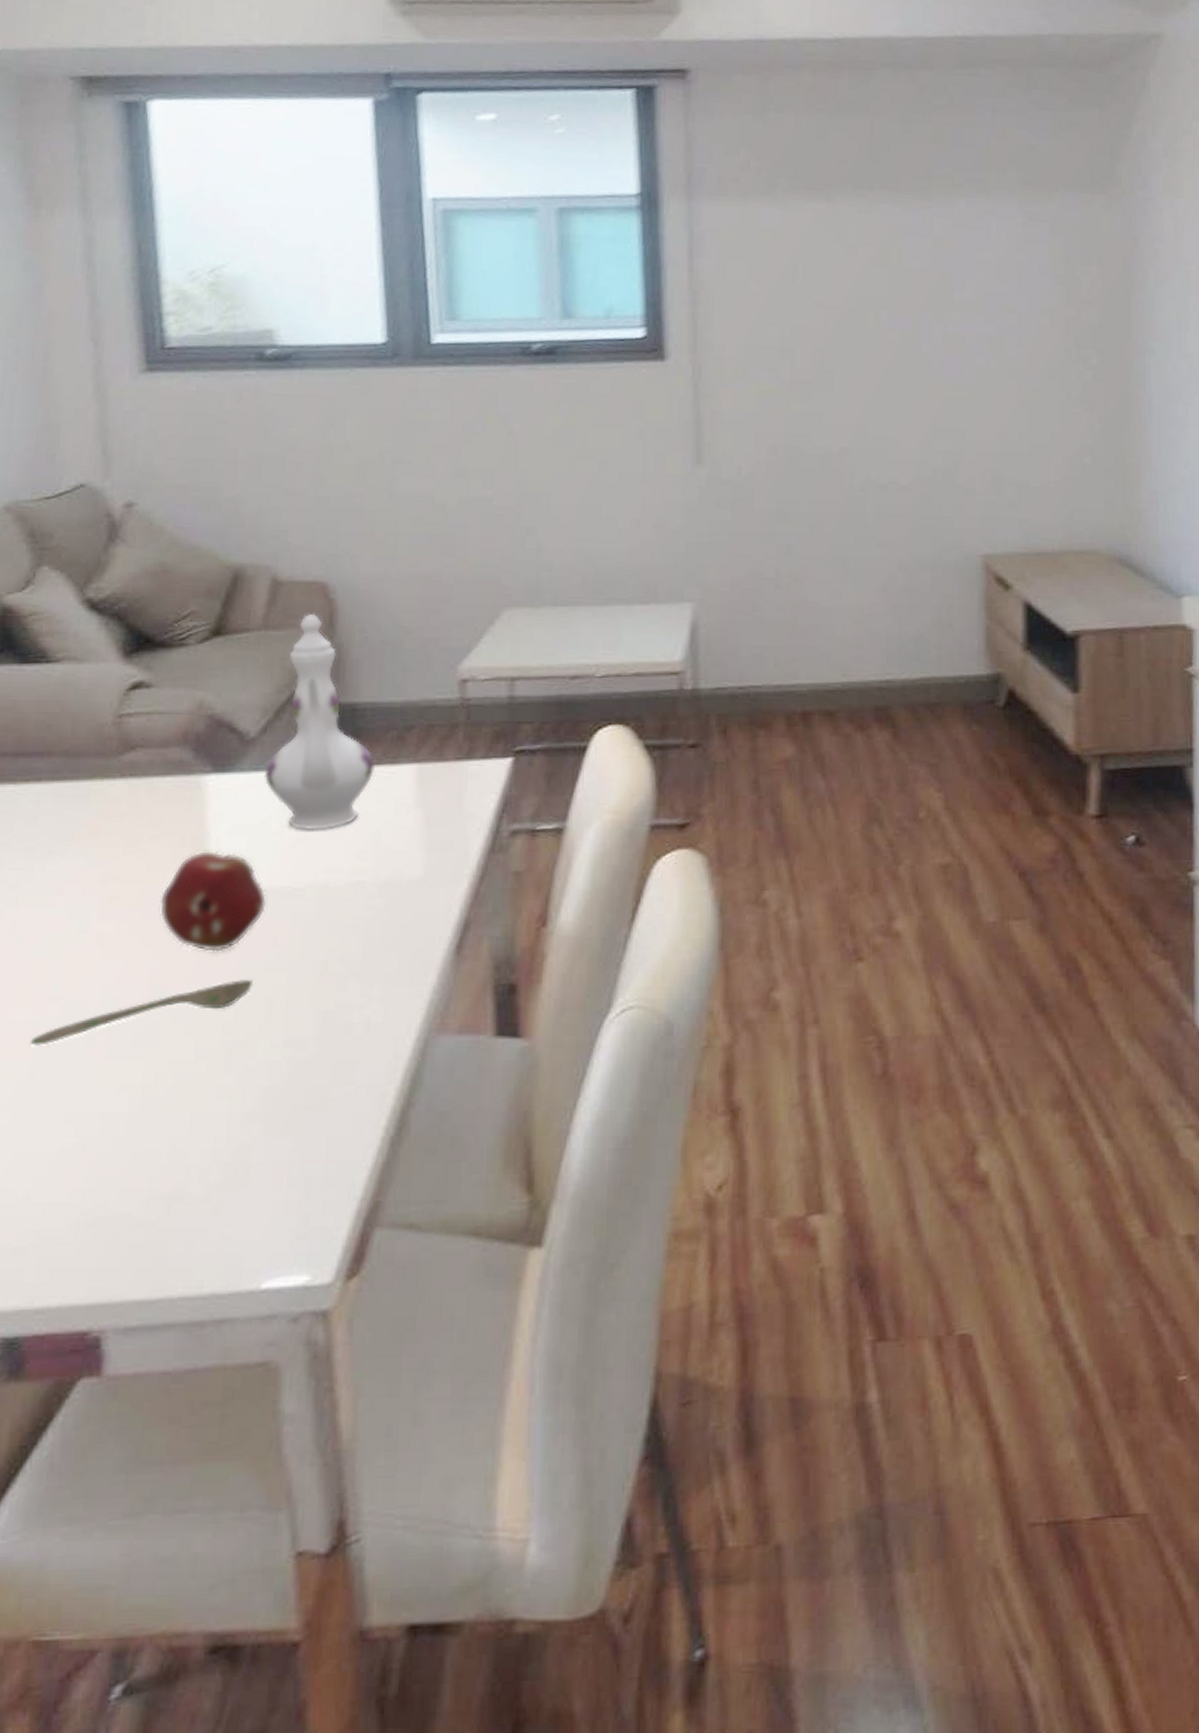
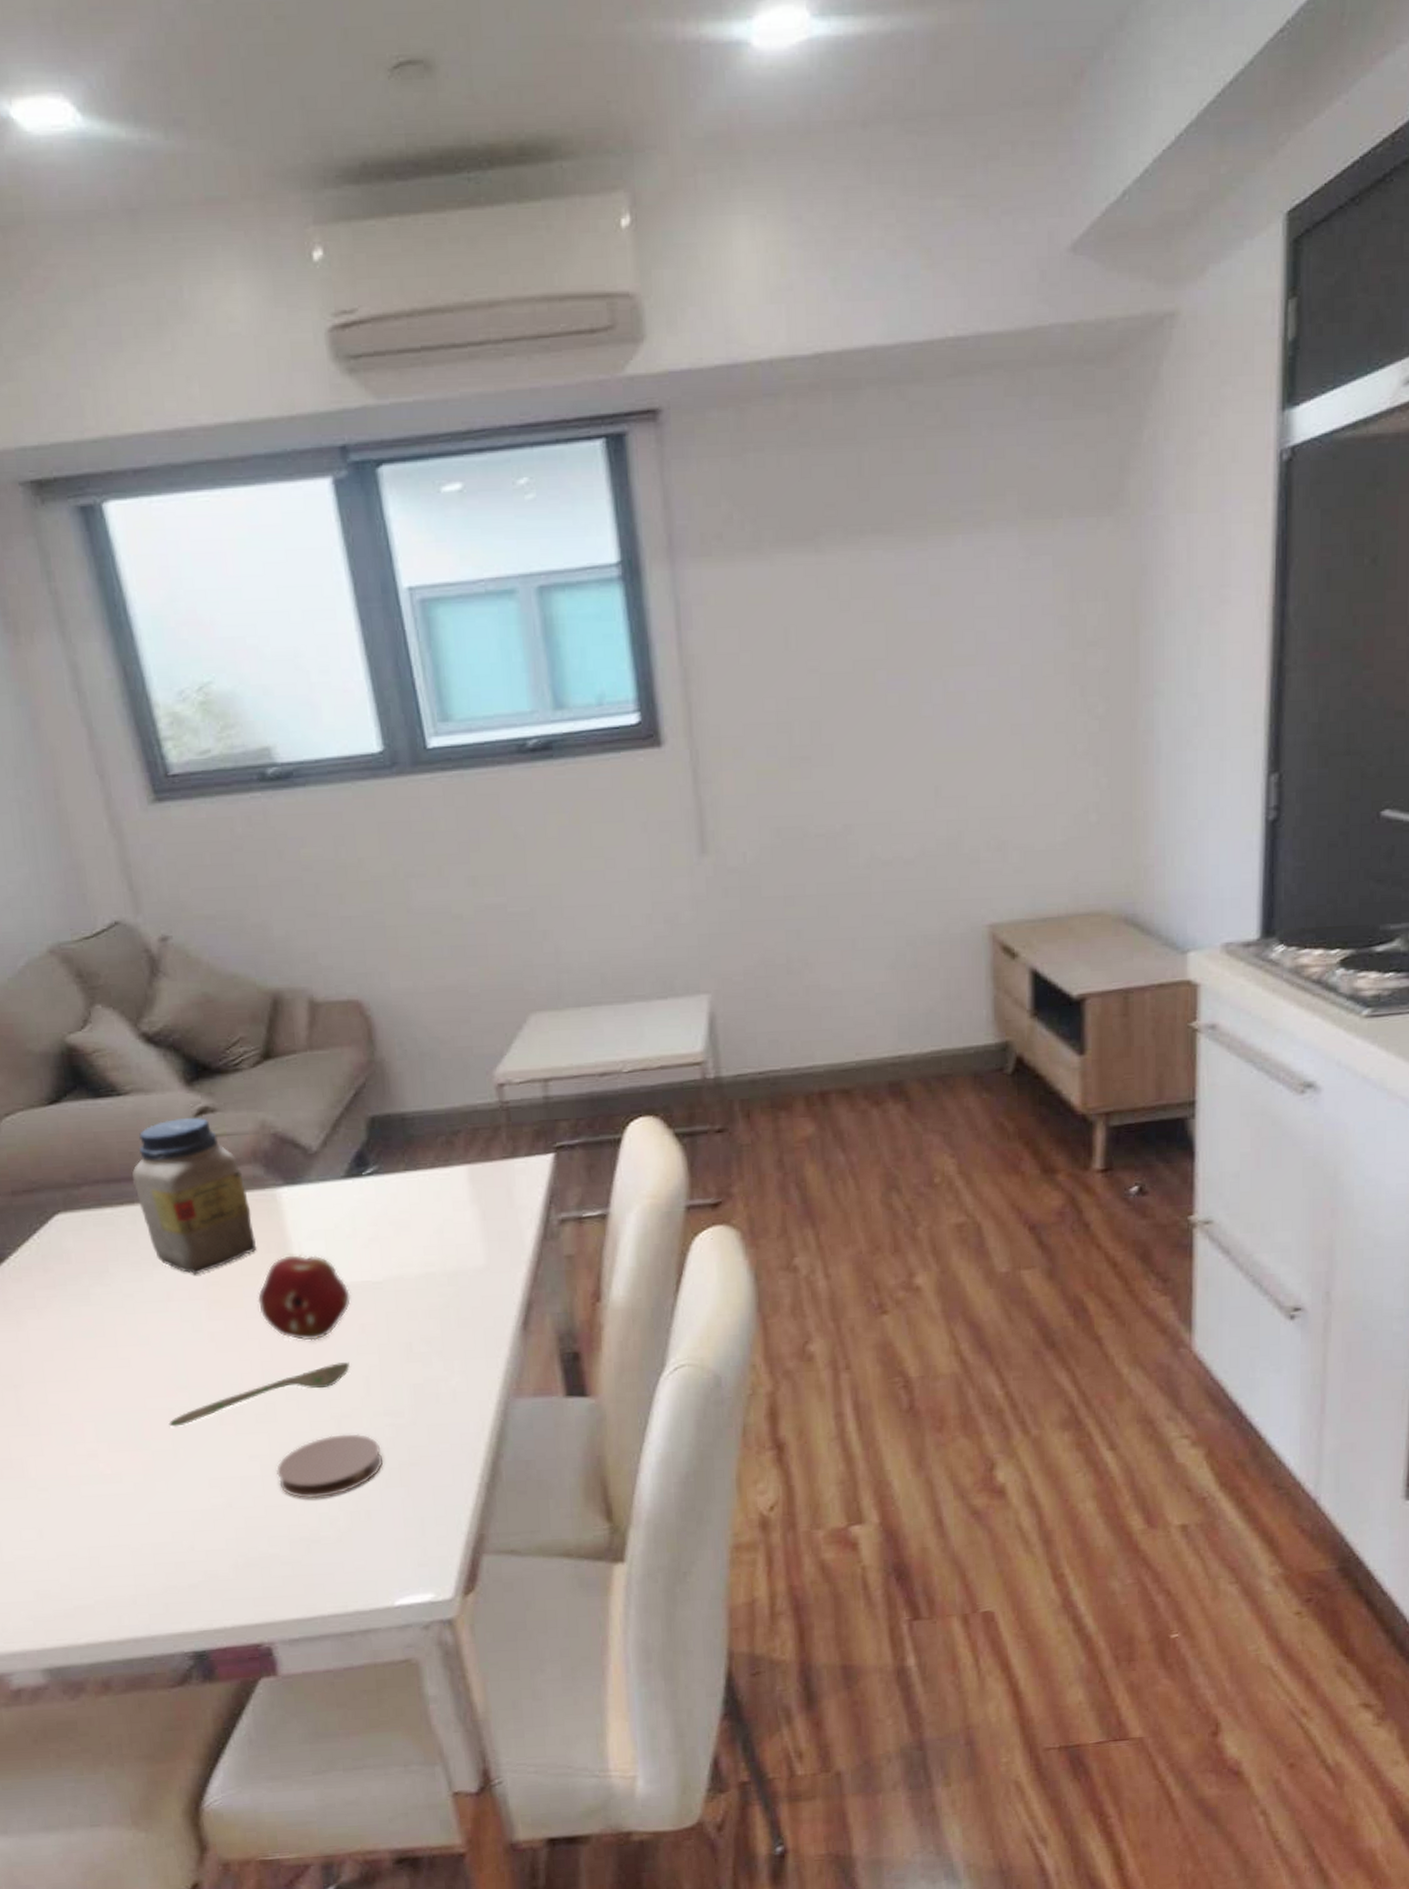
jar: none [44,691,171,867] -> present [132,1117,257,1275]
coaster: none [145,1067,274,1145] -> present [275,1433,384,1499]
ewer: present [264,613,376,830] -> none [330,1031,430,1231]

